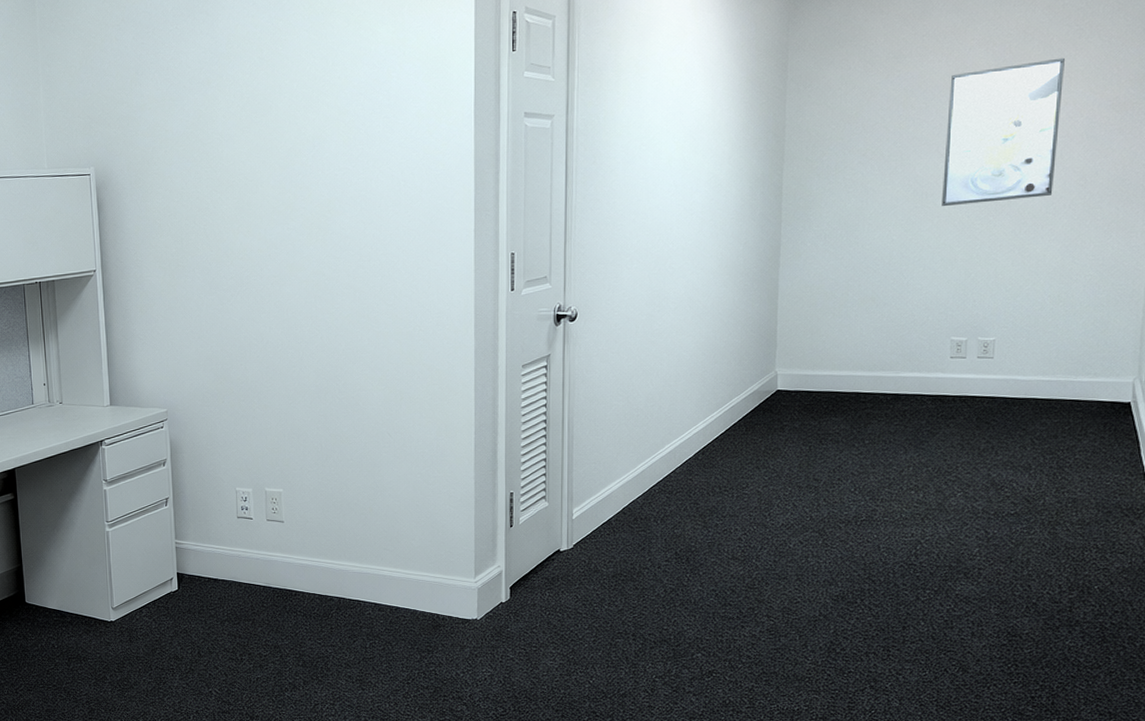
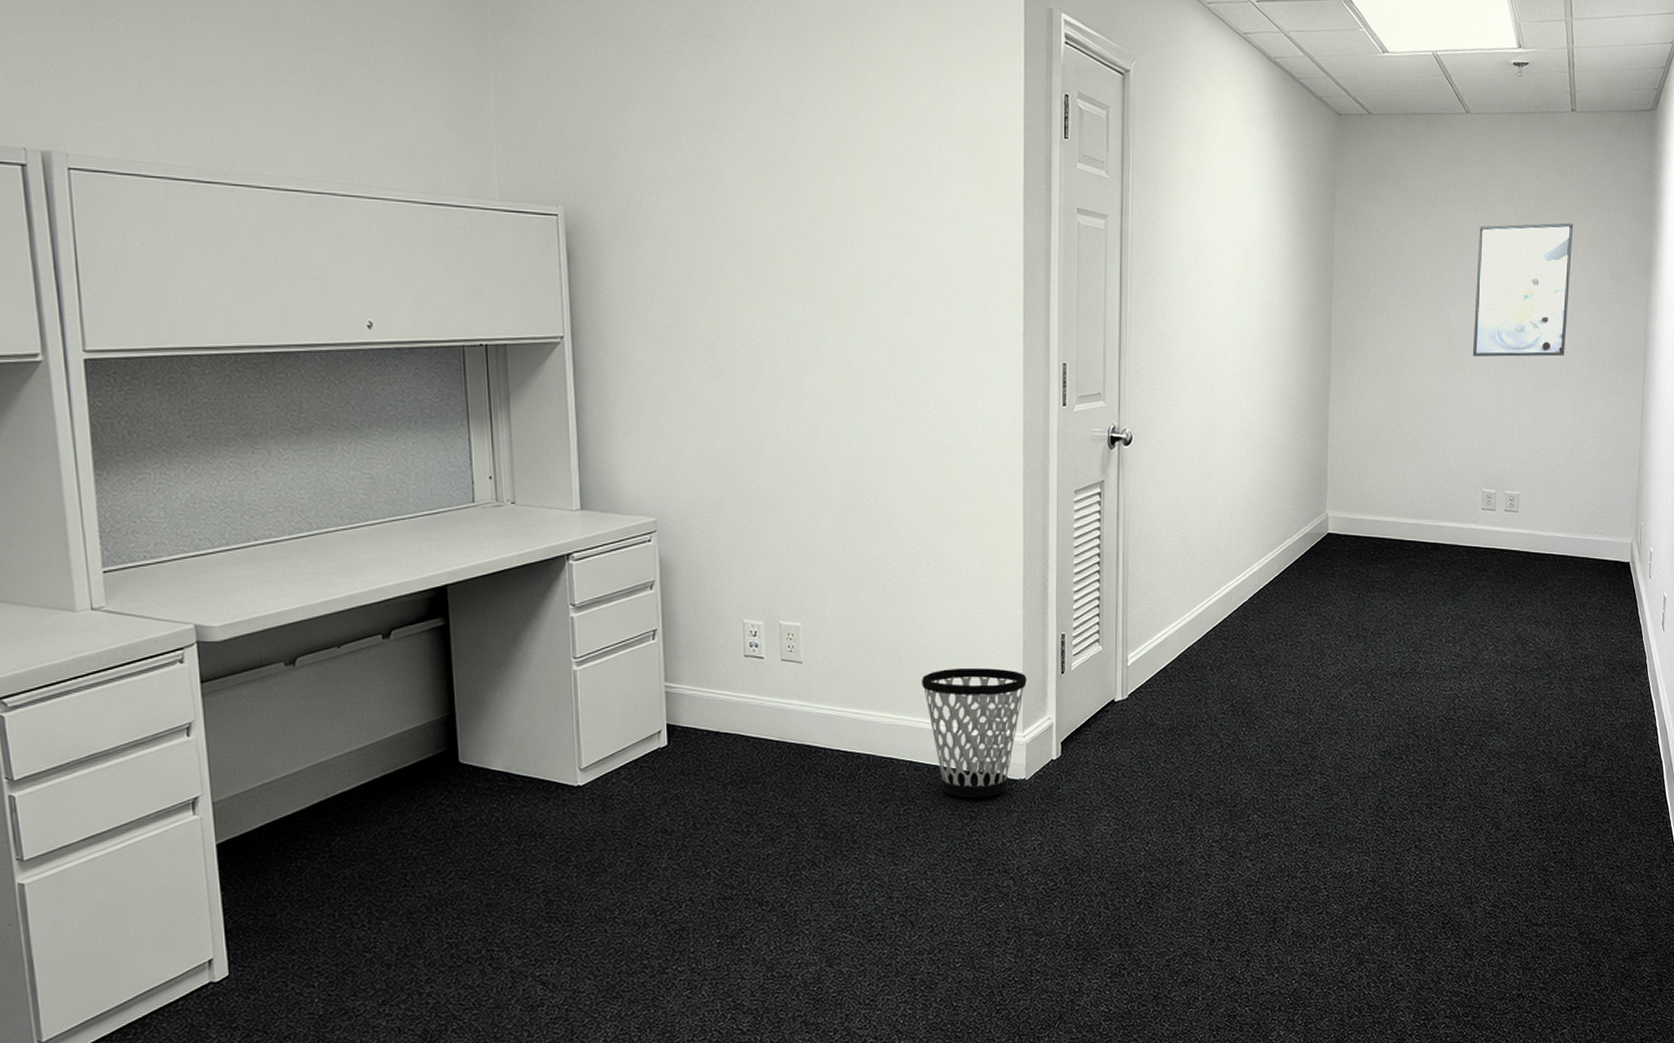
wastebasket: none [384,523,478,634] -> present [921,667,1027,798]

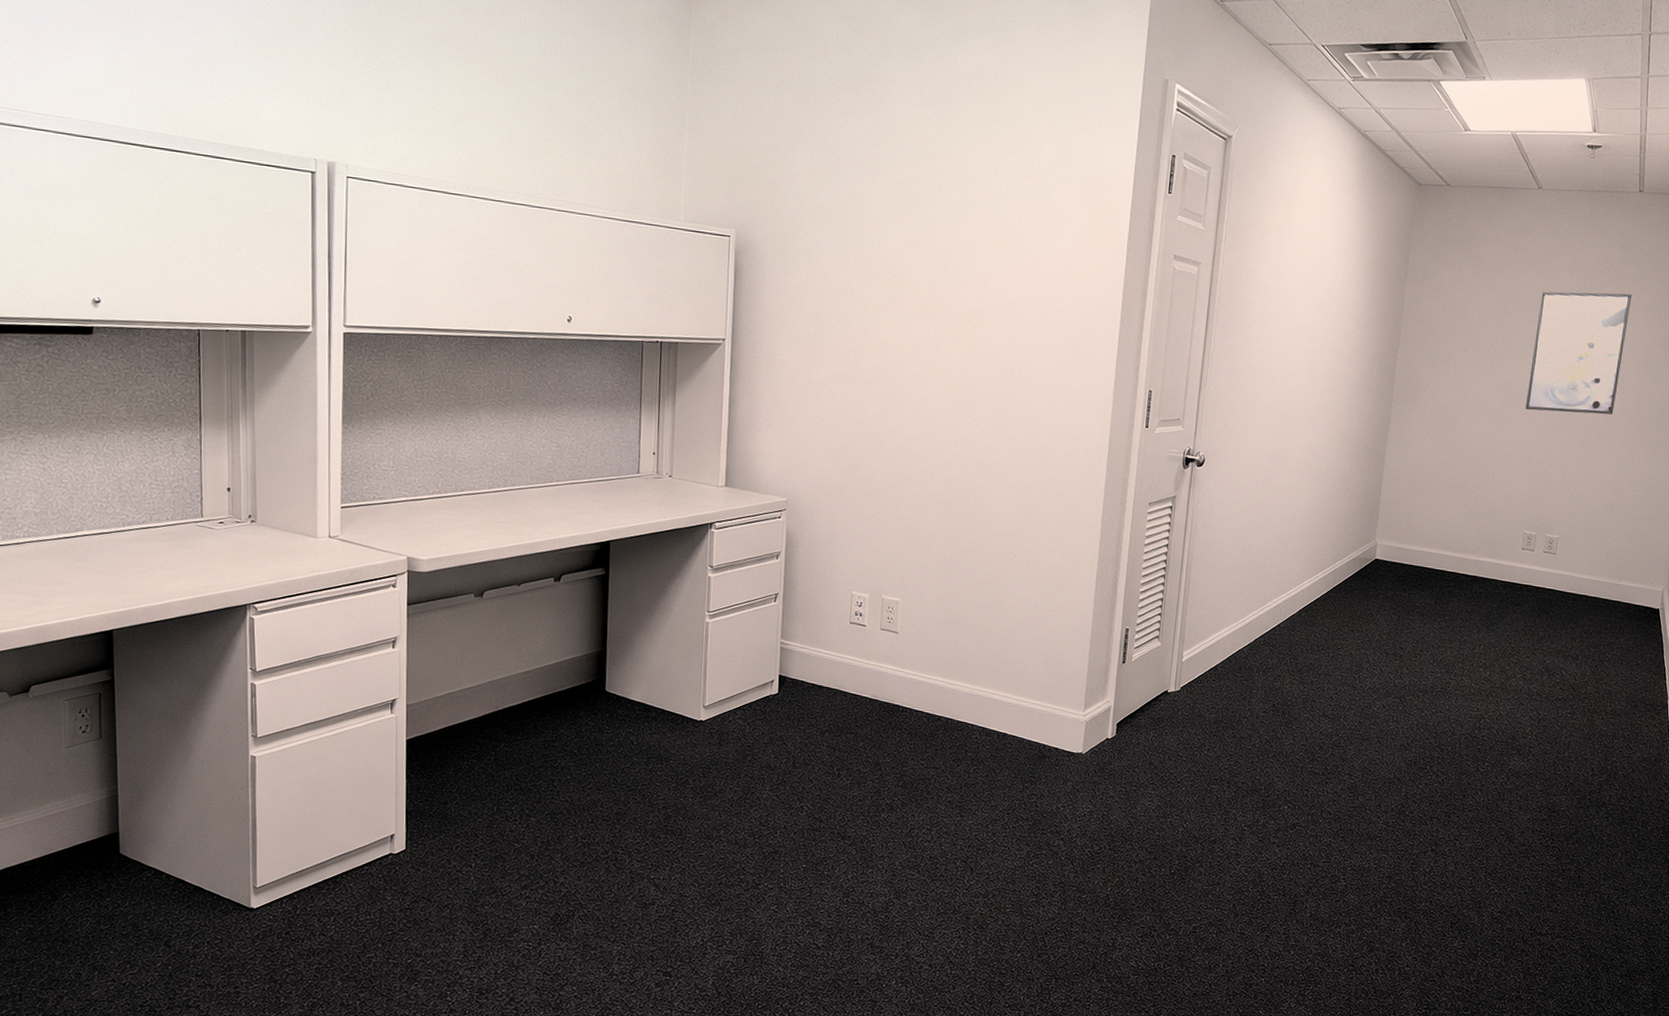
wastebasket: present [921,667,1027,798] -> none [998,650,1092,766]

